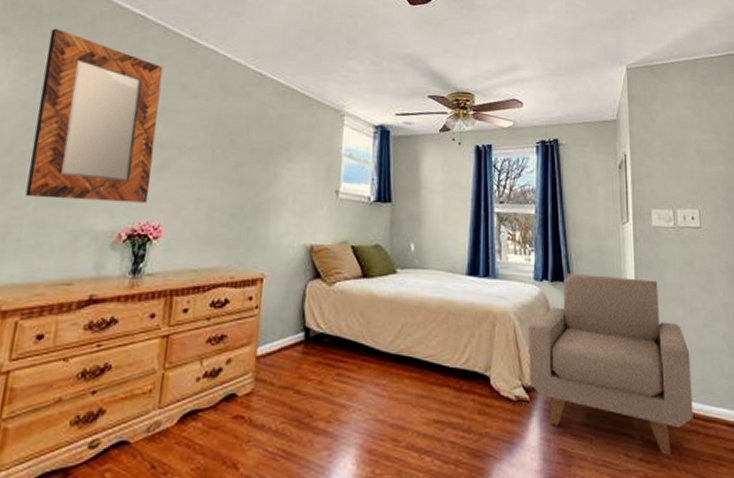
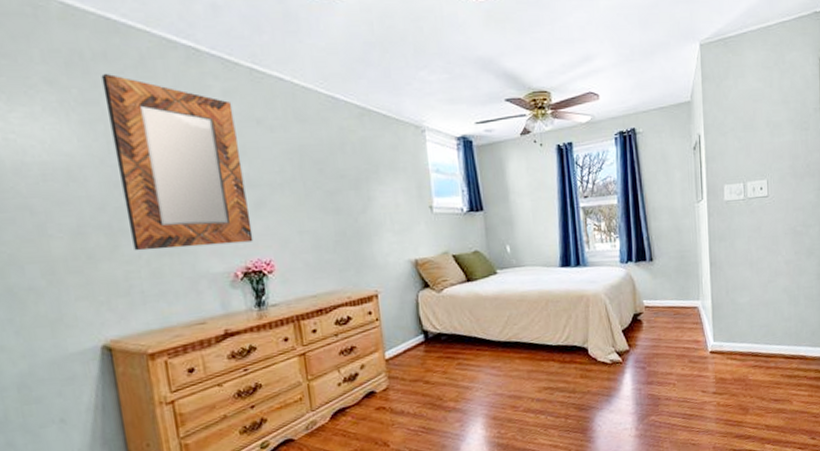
armchair: present [529,274,693,455] -> none [618,249,757,387]

